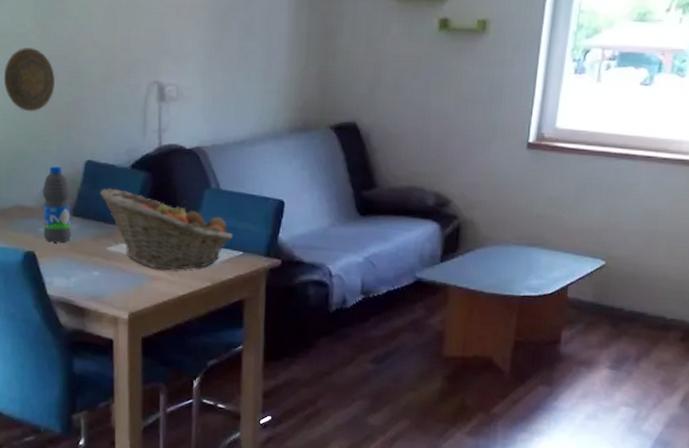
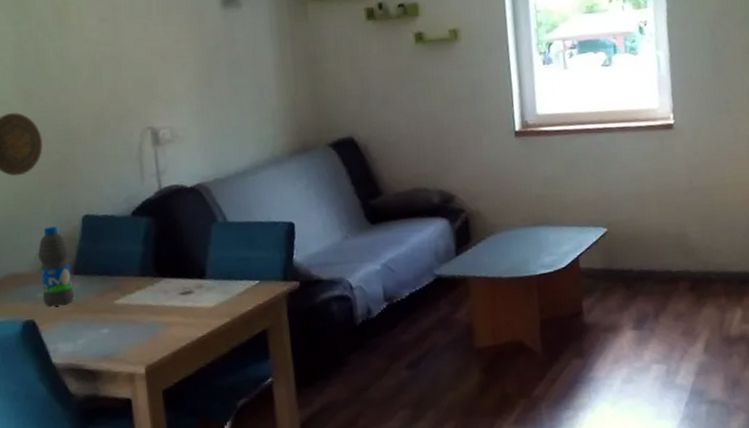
fruit basket: present [100,188,233,270] -> none [101,238,247,314]

